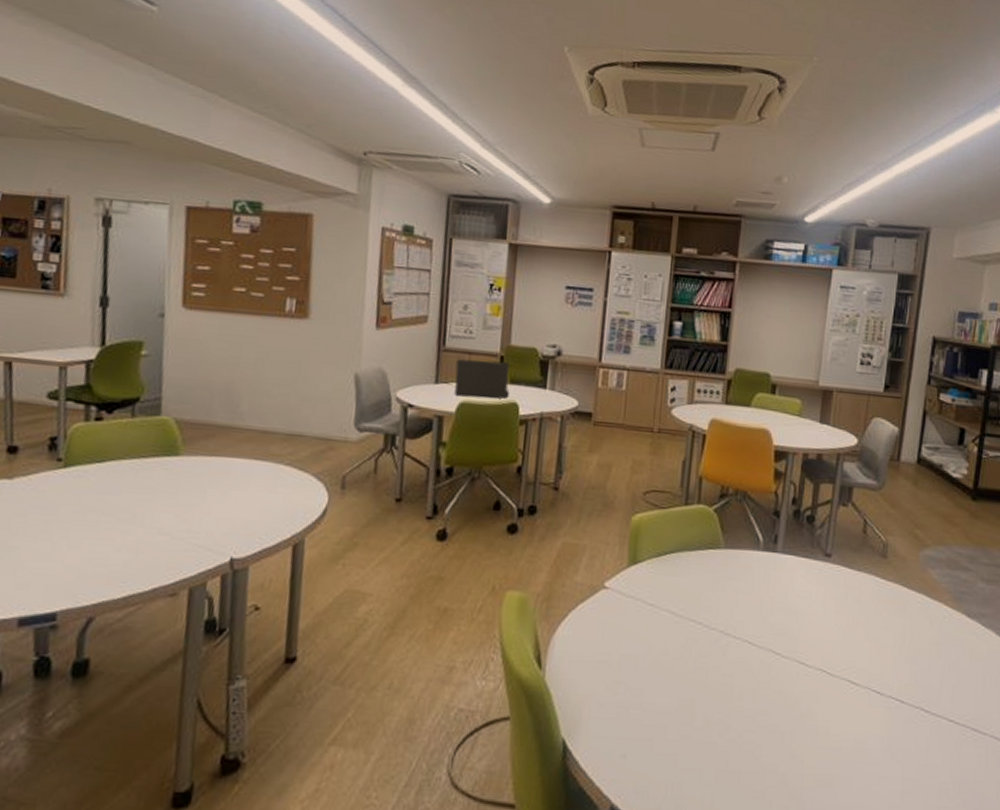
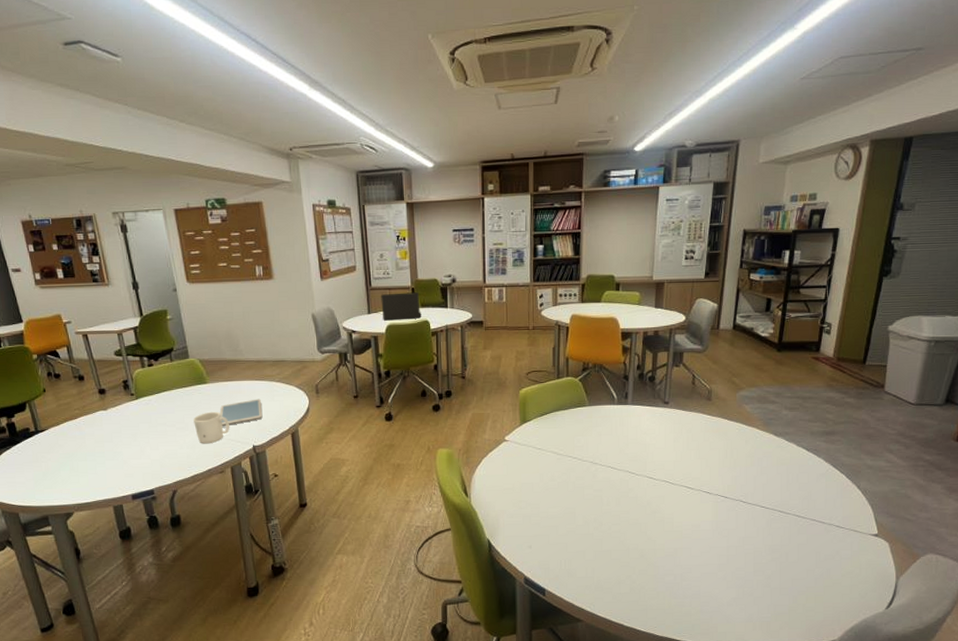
mug: none [145,498,201,547] -> present [193,411,229,443]
tablet: none [188,487,257,524] -> present [219,399,263,427]

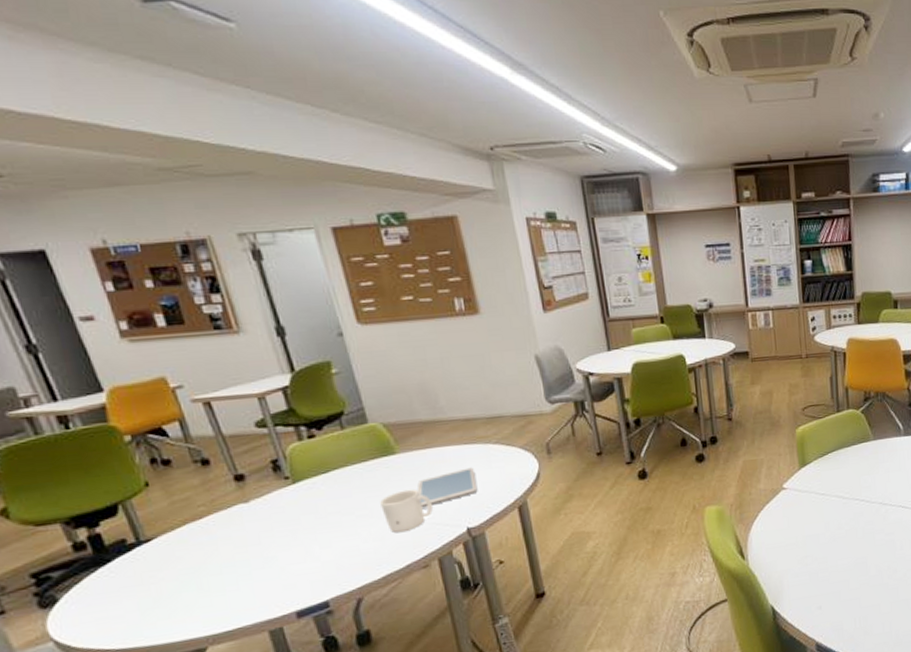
laptop: present [381,292,421,321] -> none [622,321,674,358]

